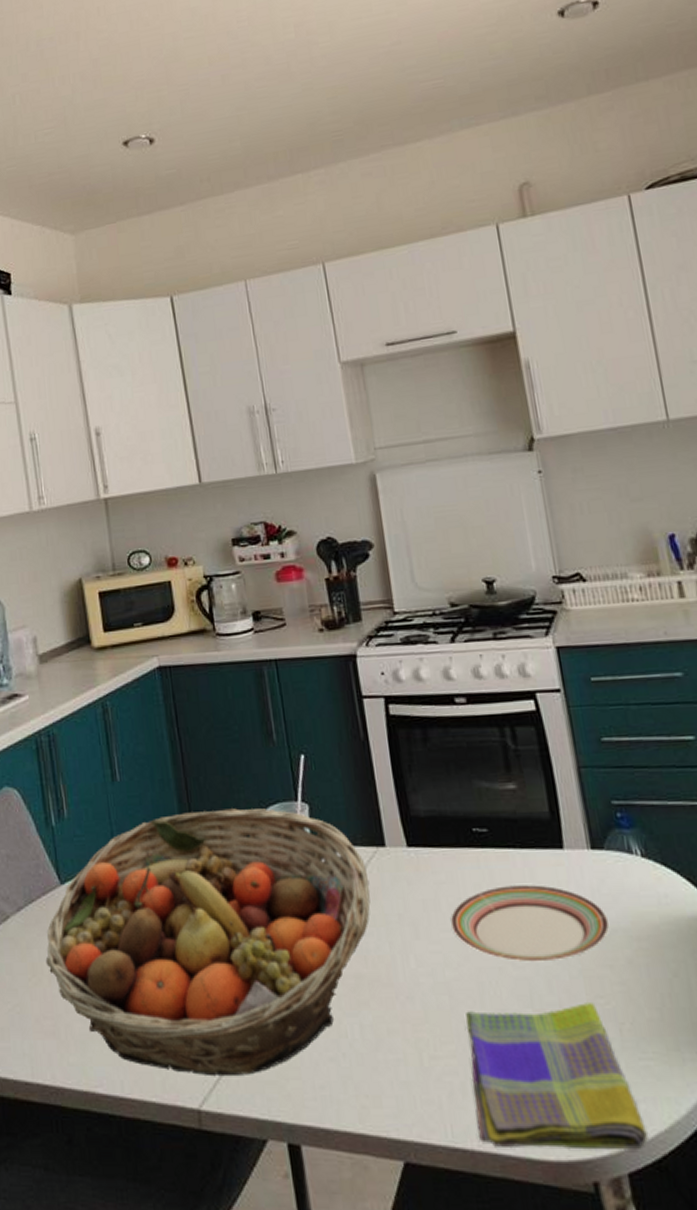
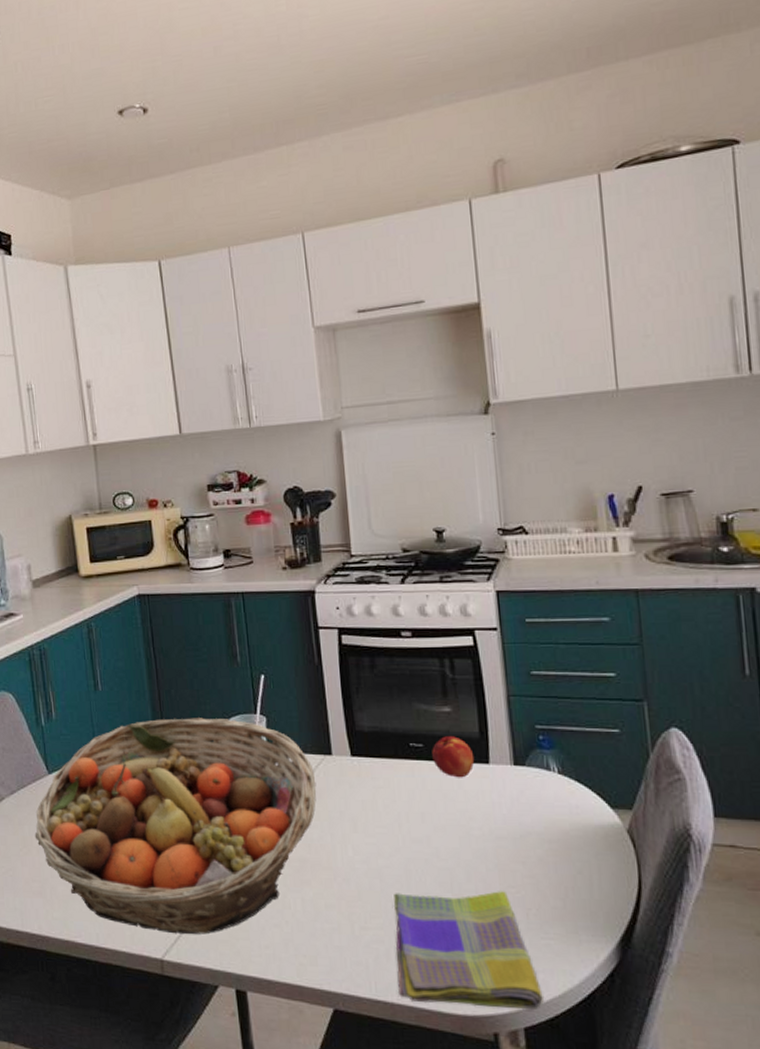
plate: present [451,885,610,962] -> none [386,792,525,856]
peach: none [498,818,547,868] -> present [432,736,475,778]

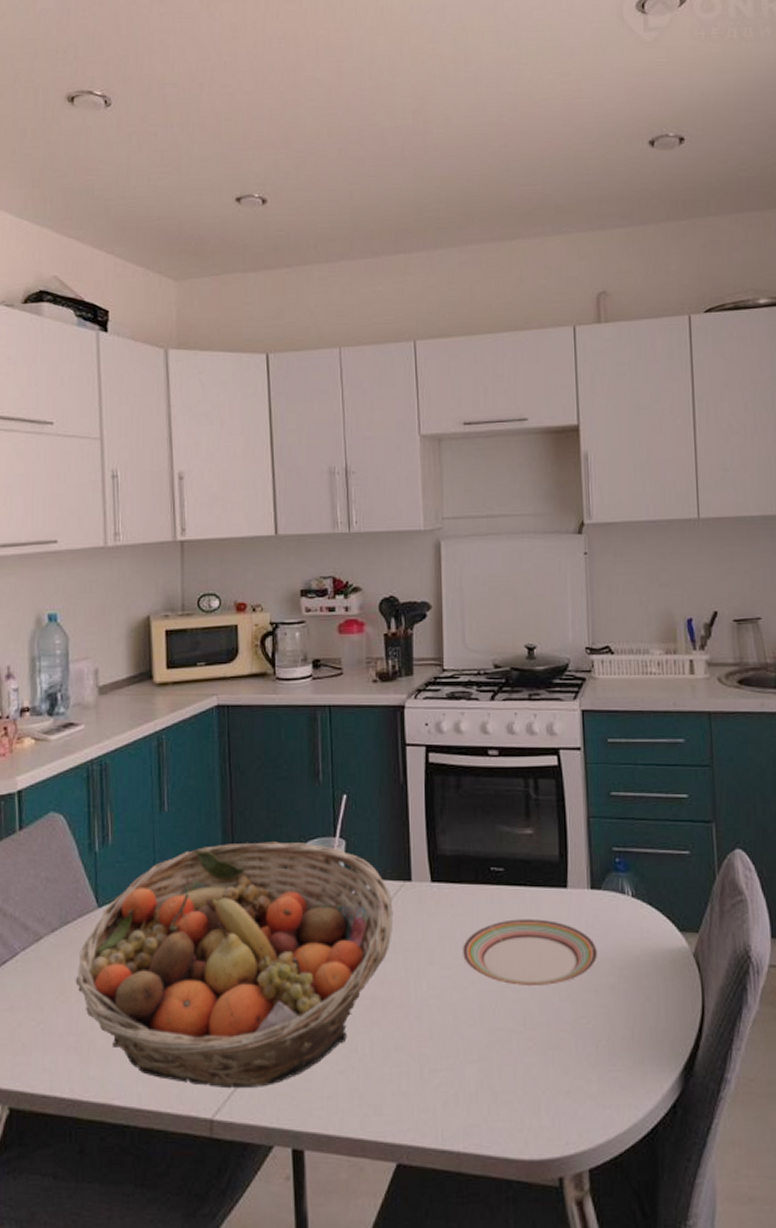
plate: none [386,792,525,856] -> present [463,919,599,987]
dish towel: present [394,891,543,1009] -> none [465,1022,609,1150]
peach: present [432,736,475,778] -> none [512,859,553,904]

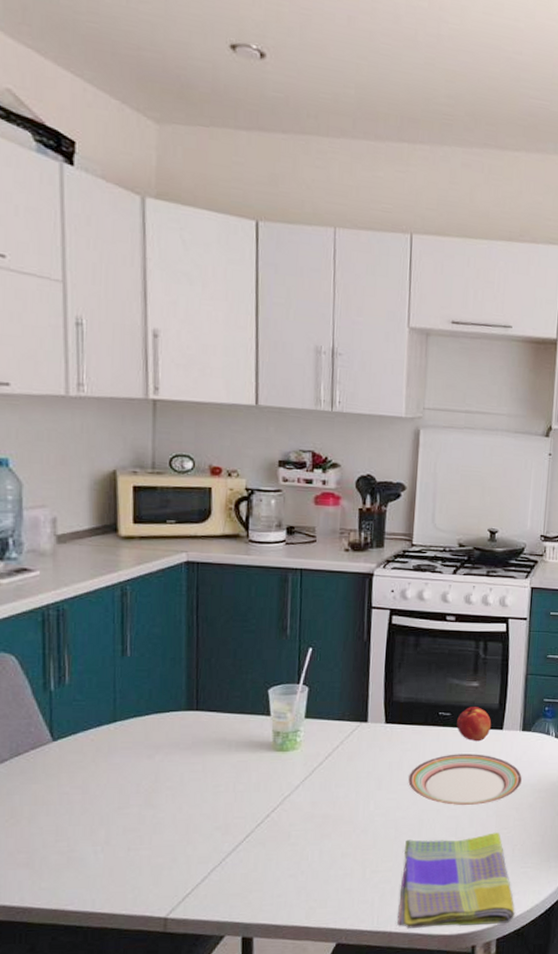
fruit basket: present [75,841,394,1089] -> none [27,686,349,893]
dish towel: none [465,1022,609,1150] -> present [397,832,515,928]
peach: none [512,859,553,904] -> present [457,707,492,742]

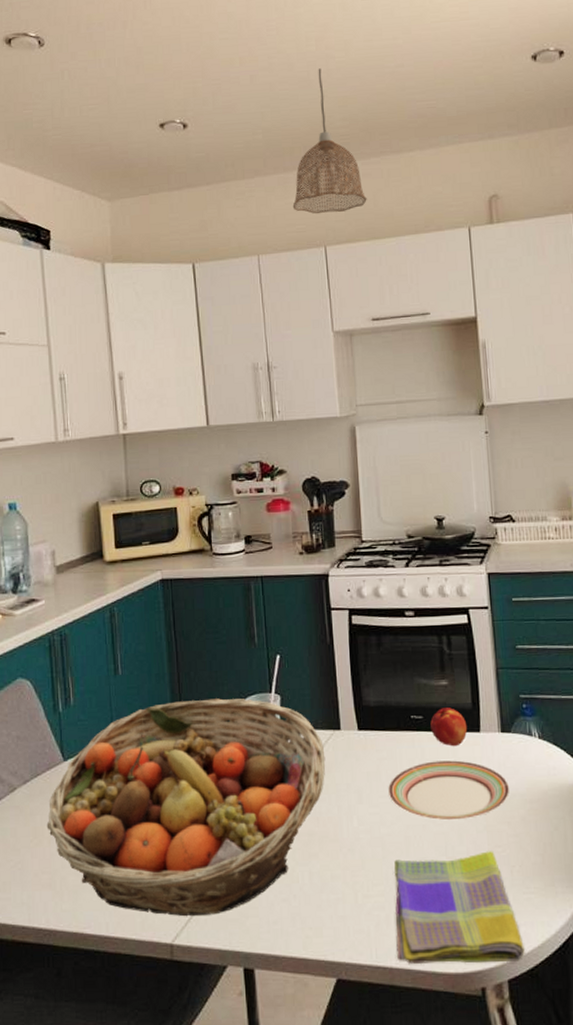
fruit basket: none [27,686,349,893] -> present [46,698,326,917]
pendant lamp: none [380,30,463,200] -> present [292,68,367,214]

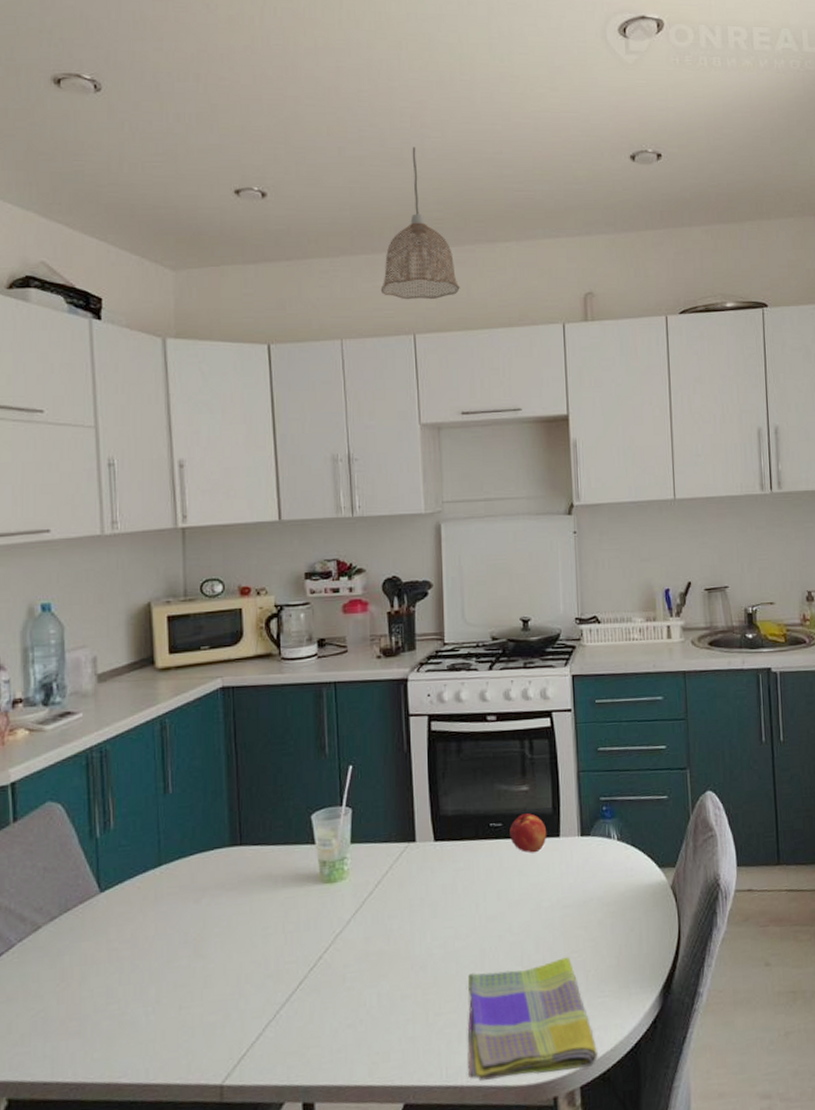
fruit basket: present [46,698,326,917] -> none [77,813,399,1054]
plate: present [388,760,510,821] -> none [464,867,588,929]

